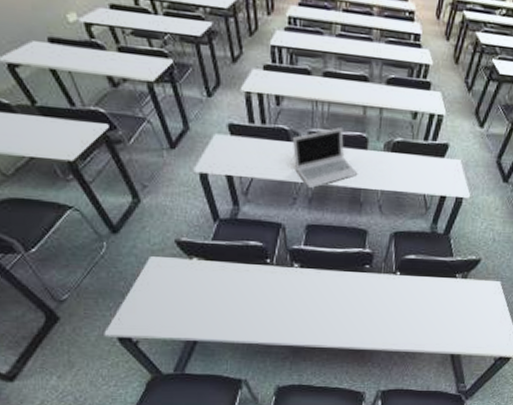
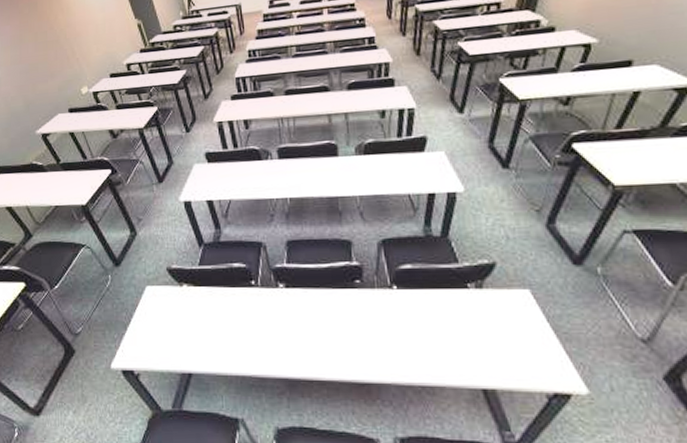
laptop: present [292,127,358,189] -> none [263,139,332,204]

